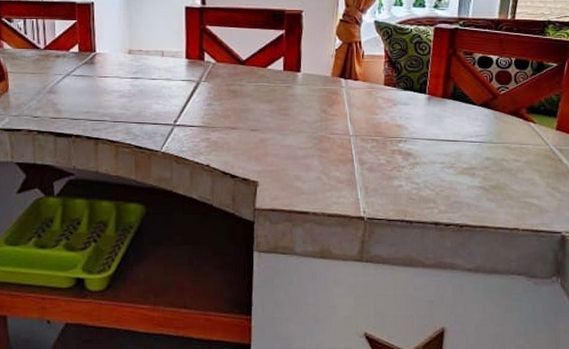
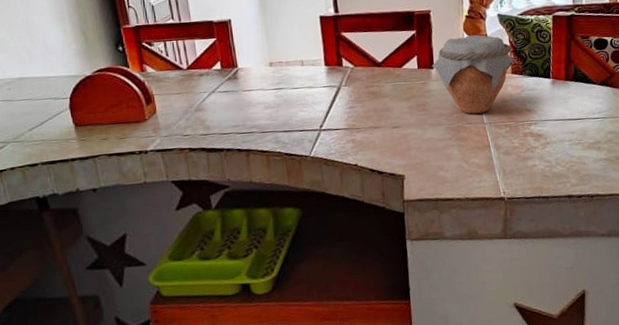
jar: none [299,40,388,124] -> present [432,34,514,114]

